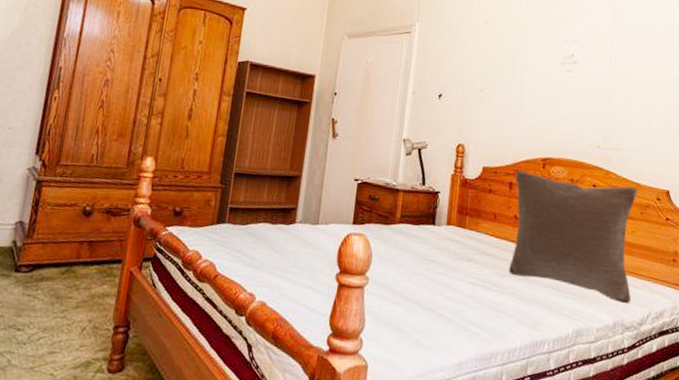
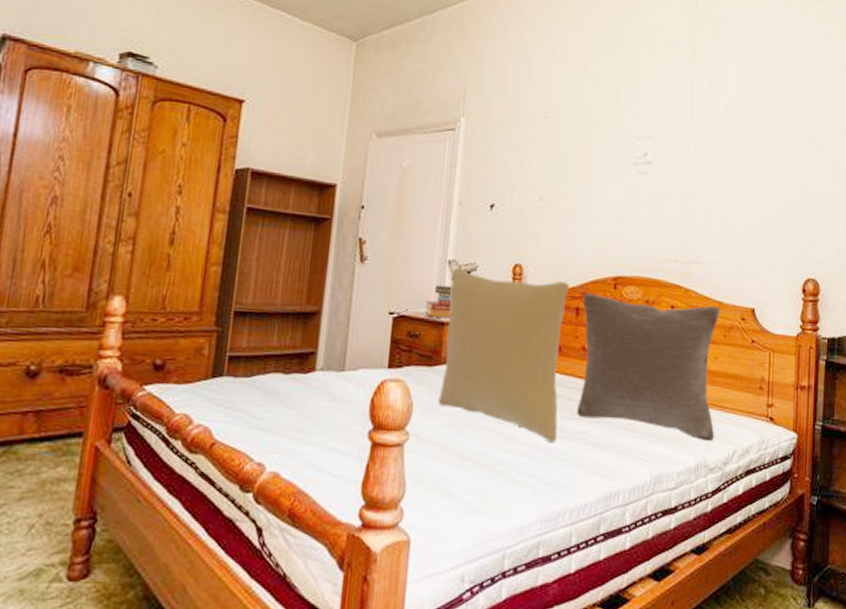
books: none [383,158,406,186] -> present [425,285,453,318]
pillow: none [392,145,504,295] -> present [438,268,569,443]

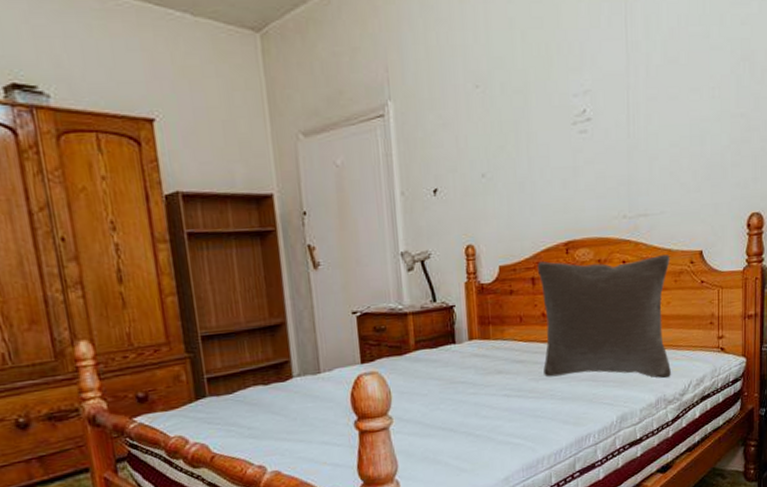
books: present [425,285,453,318] -> none [385,277,413,310]
pillow: present [438,268,569,443] -> none [406,255,529,404]

